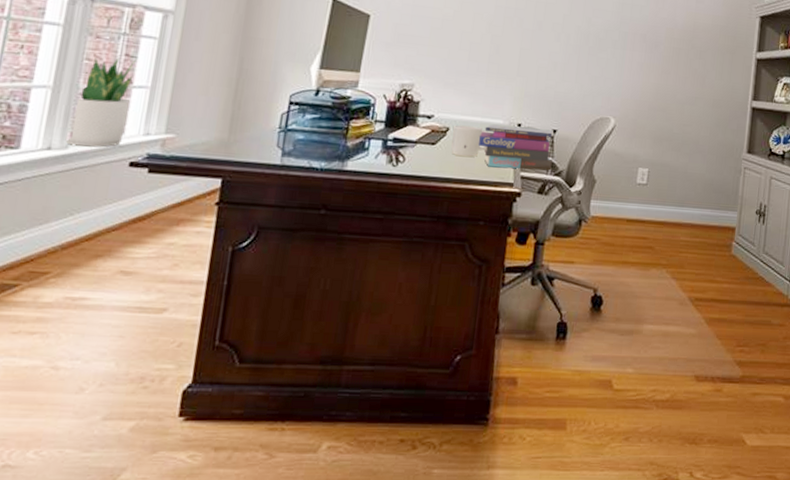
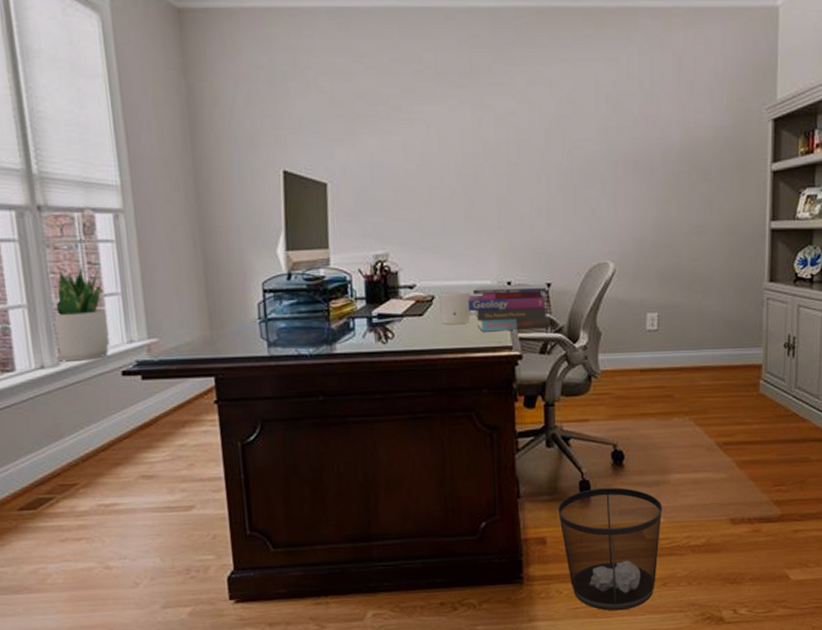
waste bin: none [532,331,633,464] -> present [557,487,663,611]

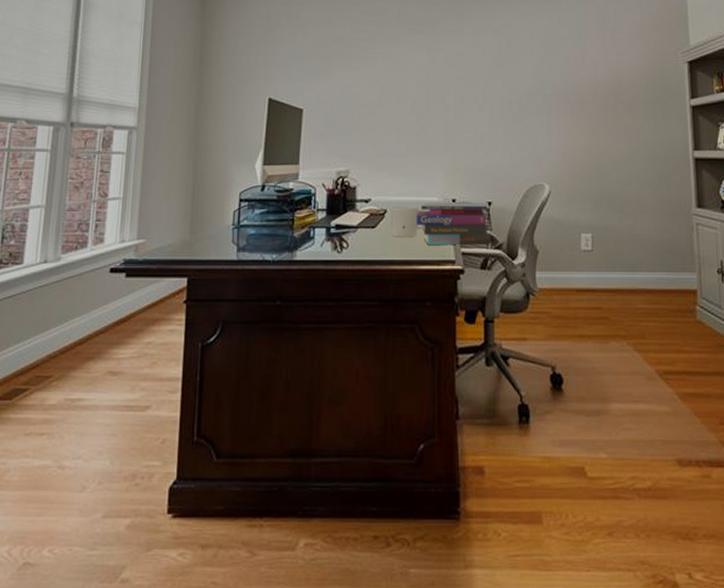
planter: present [54,264,109,362] -> none [57,172,111,257]
waste bin: present [557,487,663,611] -> none [496,413,605,563]

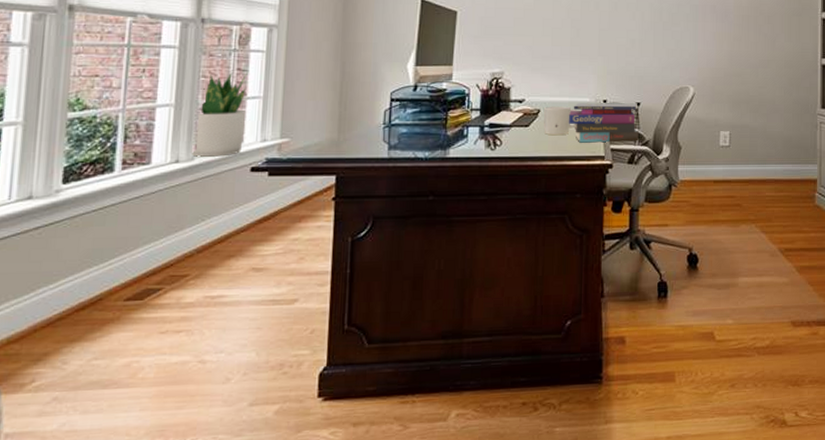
planter: none [57,172,111,257] -> present [191,70,249,157]

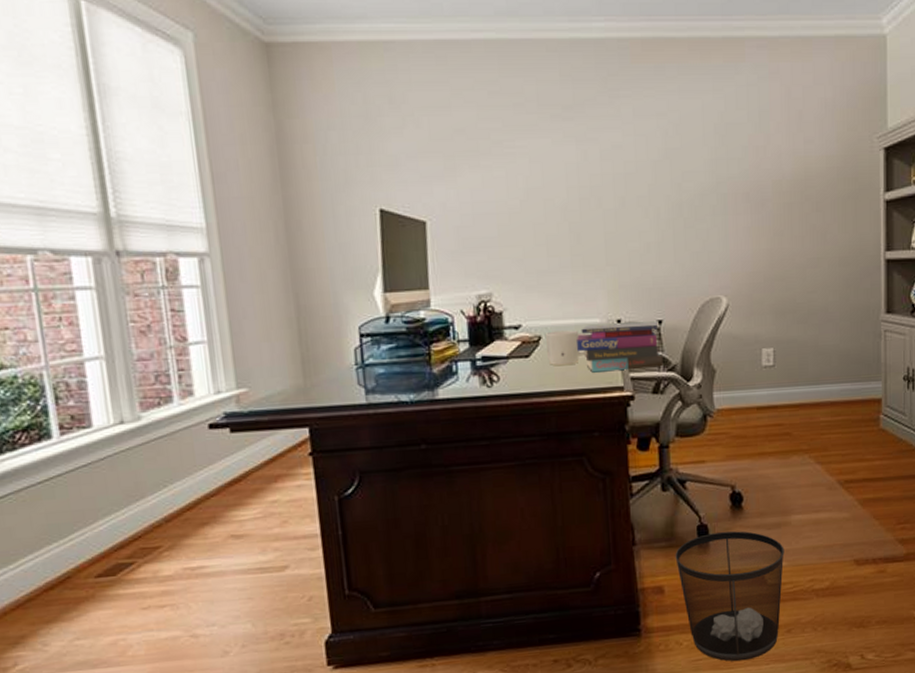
planter: present [191,70,249,157] -> none [135,311,194,416]
waste bin: none [637,289,732,413] -> present [675,531,785,662]

